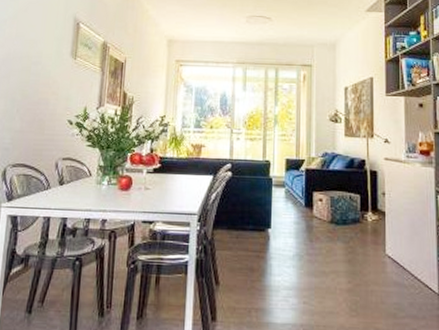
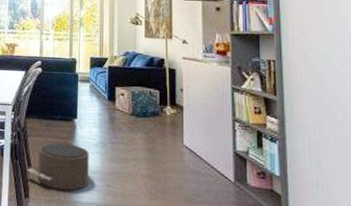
pouf: none [214,256,285,311] -> present [27,142,90,191]

